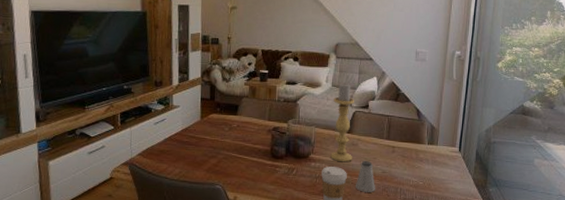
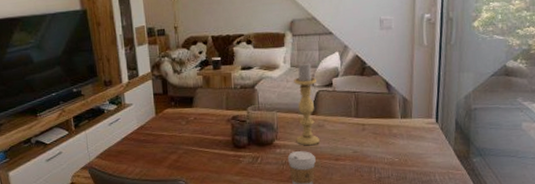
saltshaker: present [356,161,376,192] -> none [326,142,348,175]

